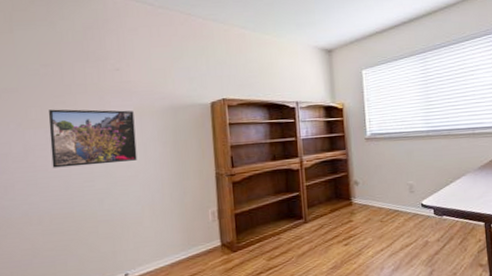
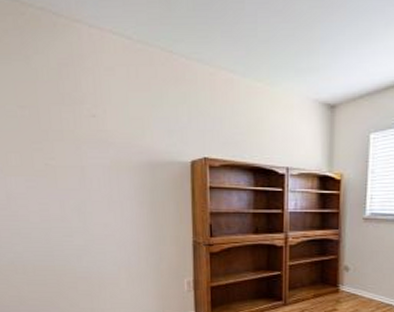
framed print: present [48,109,137,168] -> none [27,156,114,220]

